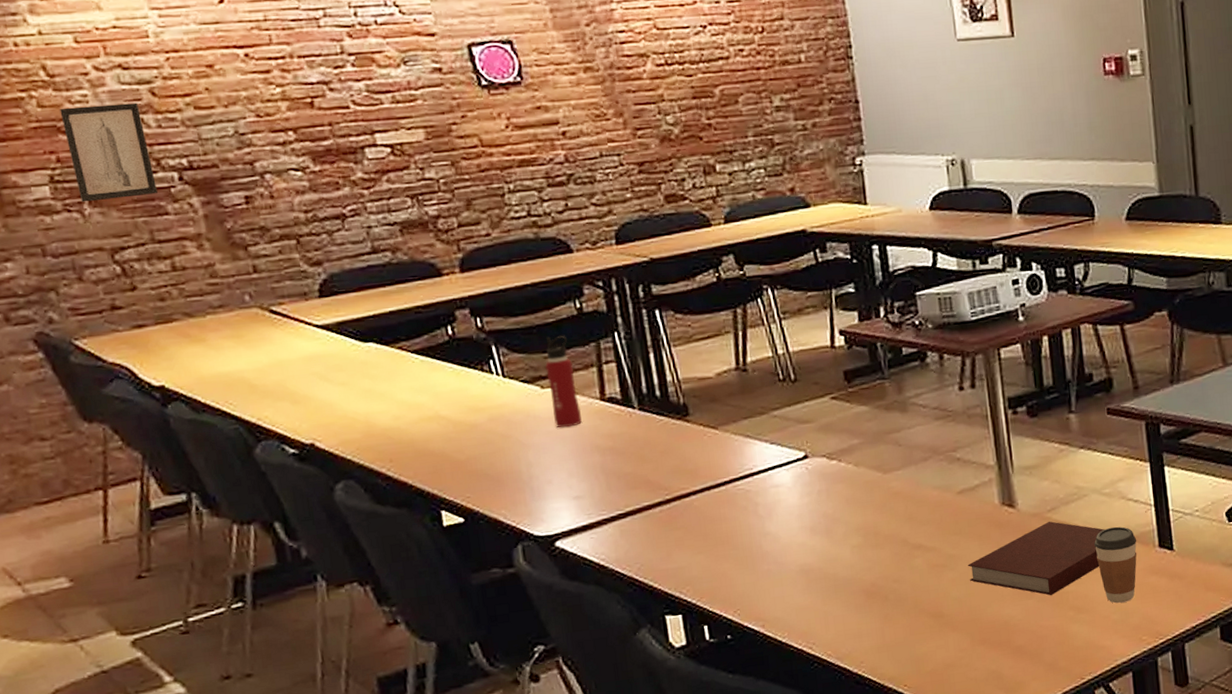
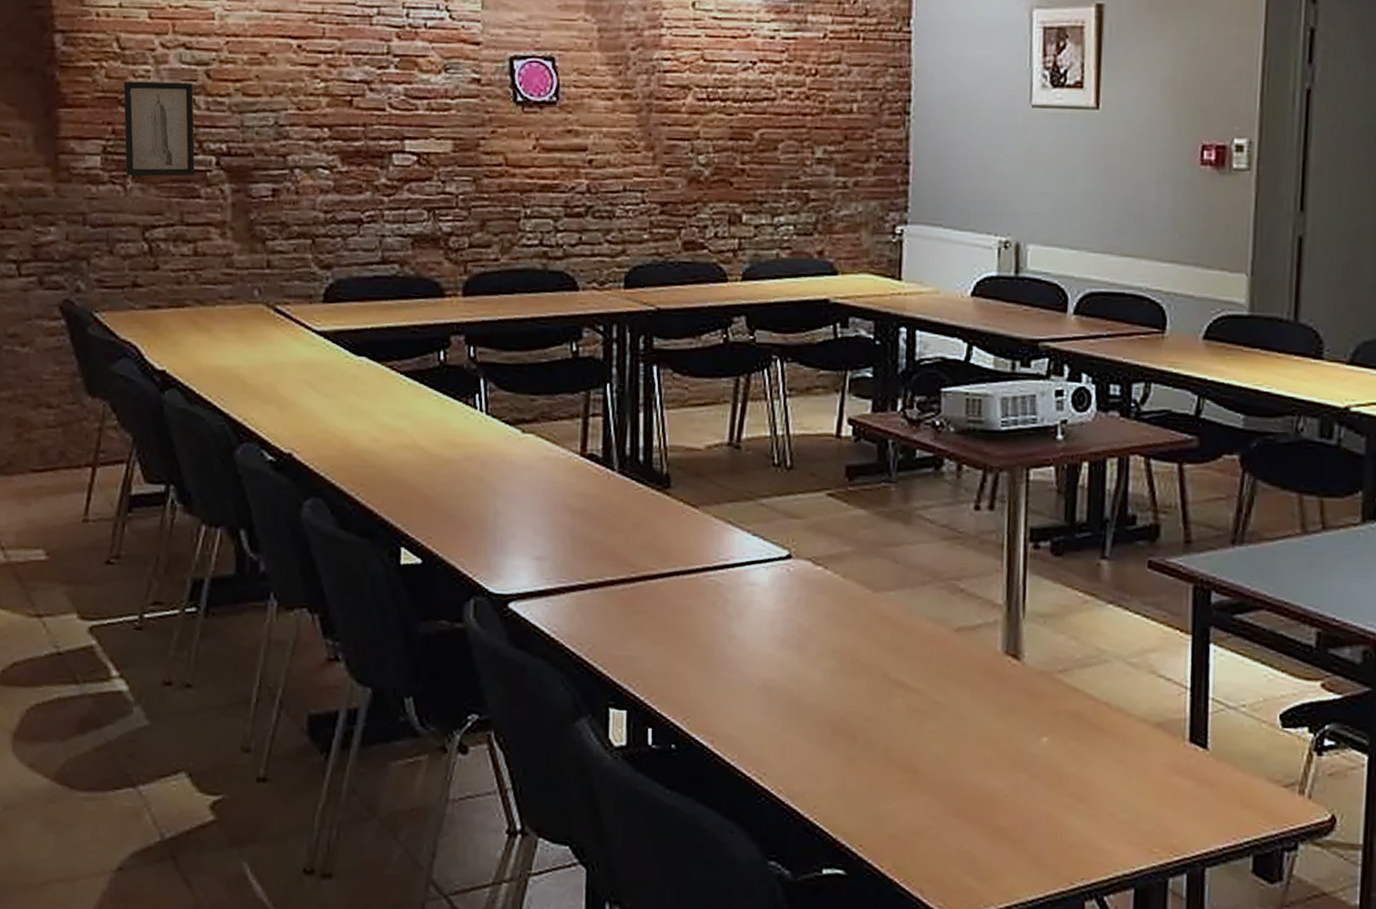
water bottle: present [545,336,582,428] -> none [530,379,559,480]
notebook: present [967,521,1105,596] -> none [954,684,1125,774]
coffee cup: present [1094,526,1137,603] -> none [1110,705,1163,801]

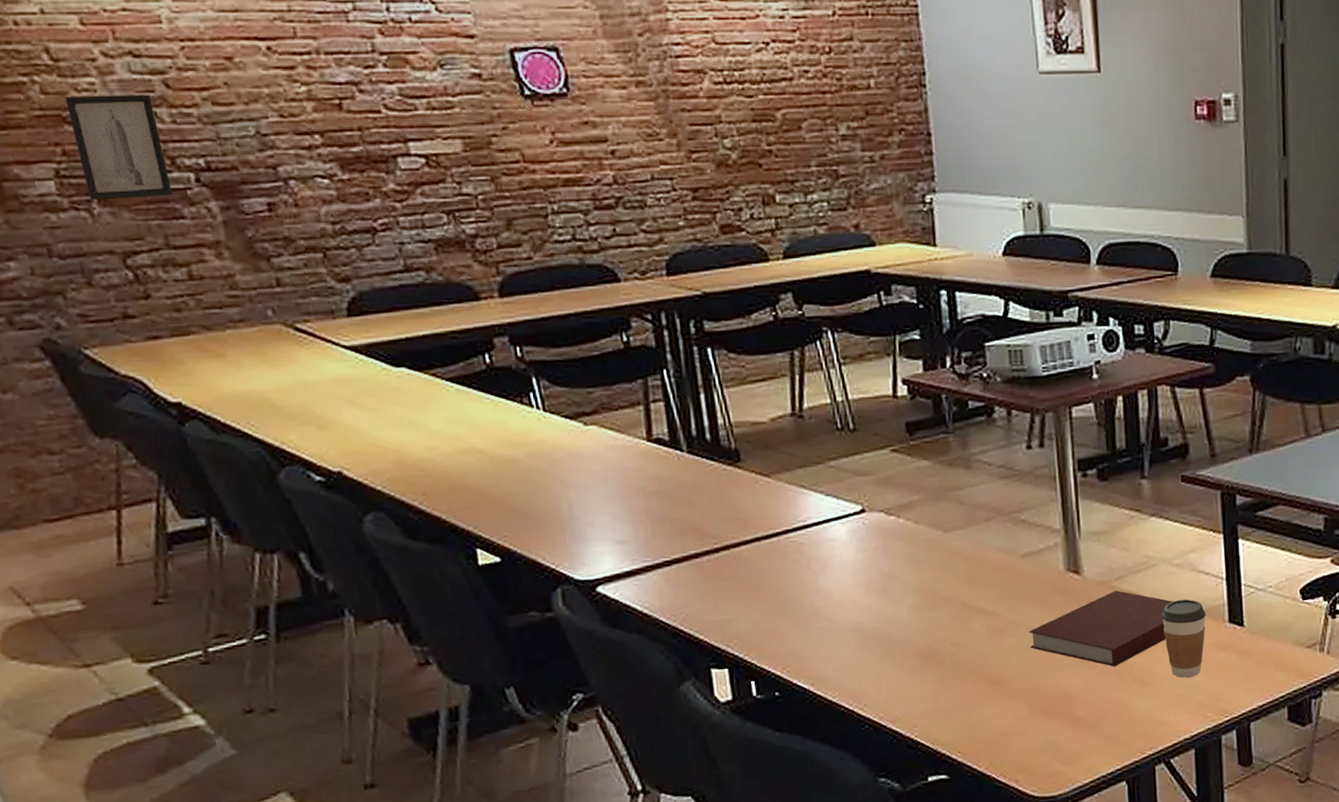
notebook: none [954,684,1125,774] -> present [1028,590,1173,667]
coffee cup: none [1110,705,1163,801] -> present [1162,599,1206,678]

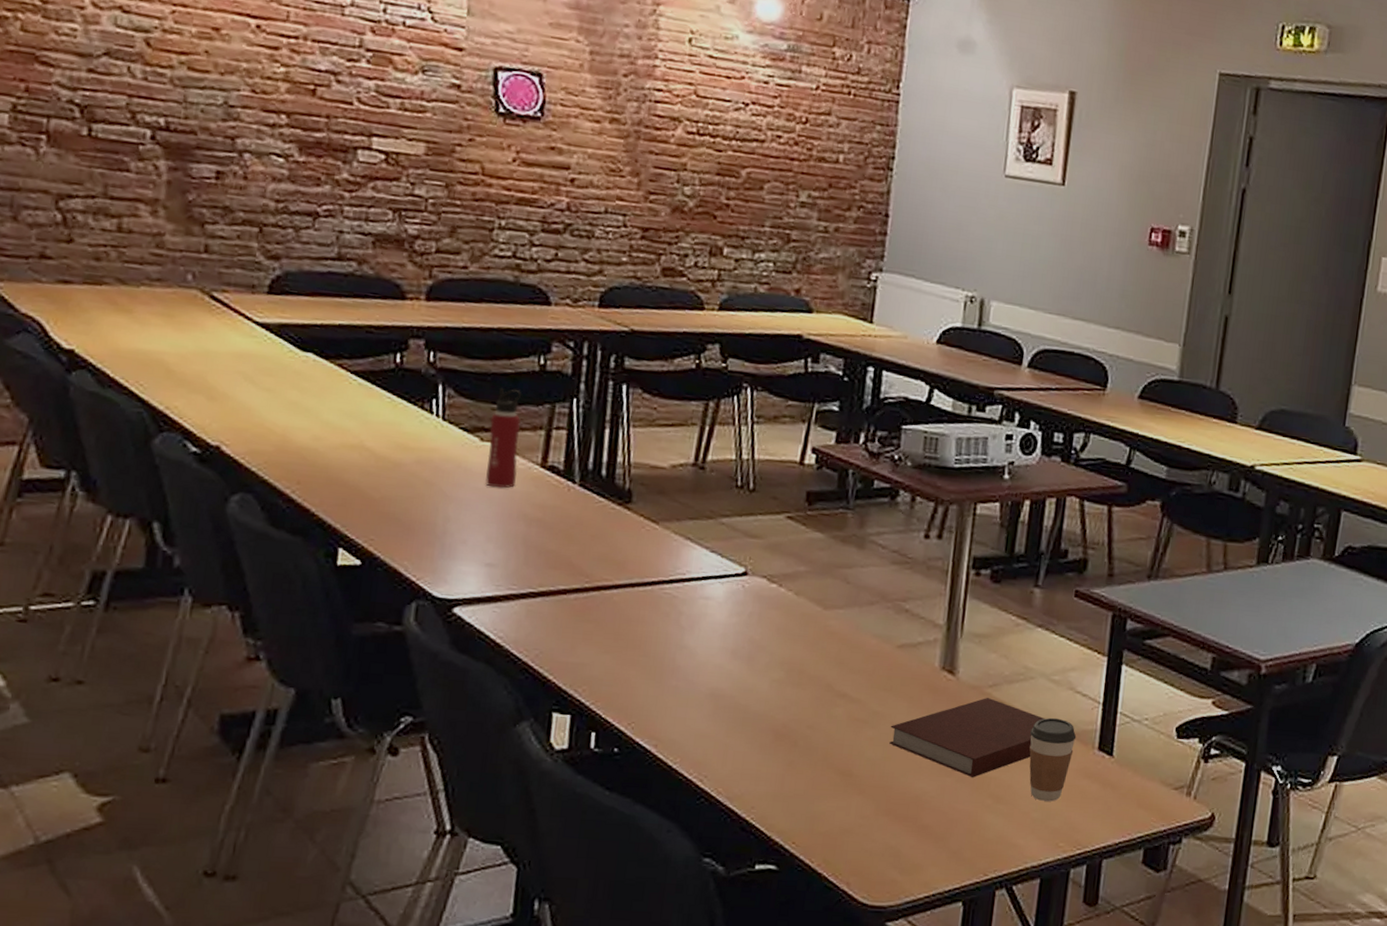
wall art: present [65,94,173,201] -> none [39,37,129,148]
water bottle: none [589,371,627,468] -> present [485,388,522,488]

